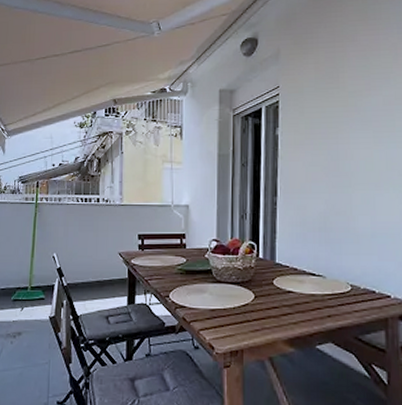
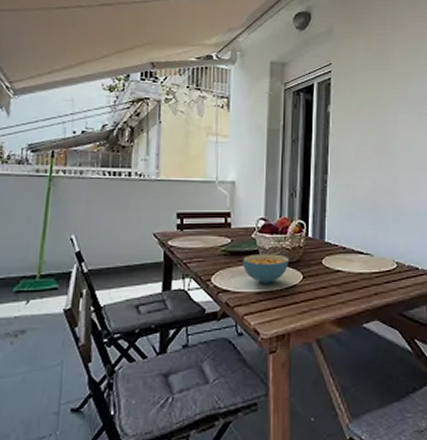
cereal bowl: none [198,273,240,302] -> present [243,254,288,284]

